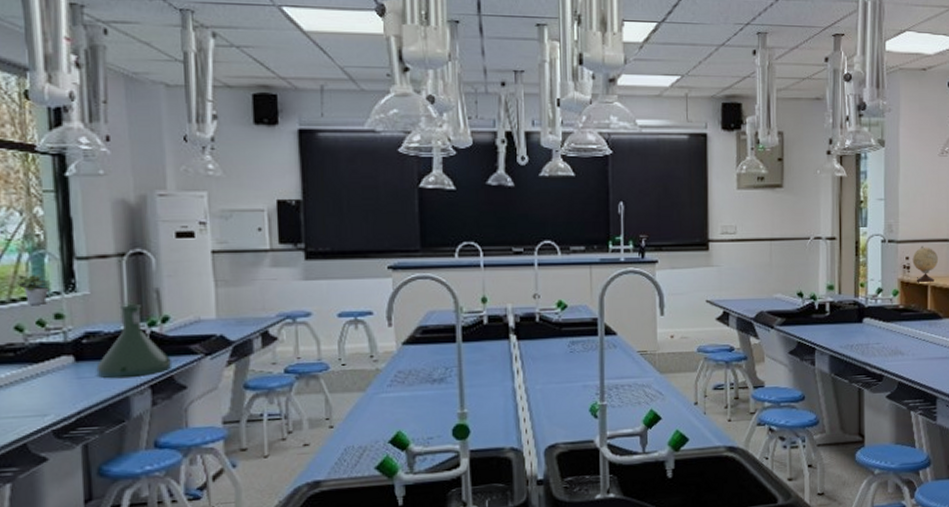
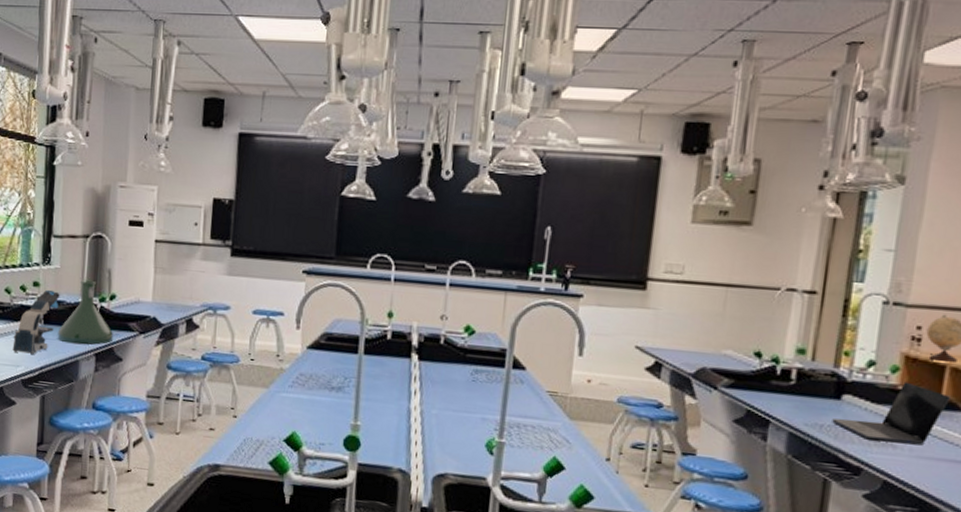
potted plant: present [17,273,50,305] -> none [11,245,33,273]
microscope: none [33,320,95,401] -> present [12,289,60,355]
laptop: none [859,301,933,352] -> present [832,382,950,445]

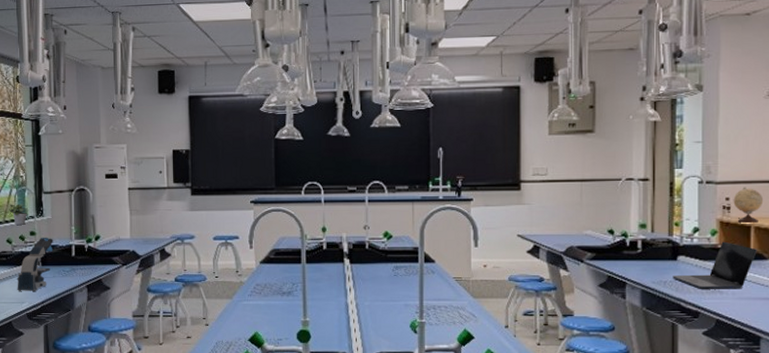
potted plant: none [11,245,33,273] -> present [9,203,28,225]
flask: present [57,280,114,345] -> none [54,227,101,279]

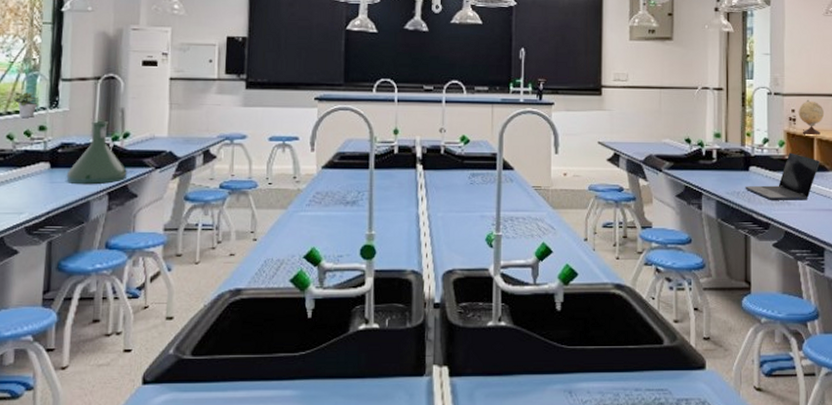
microscope: present [17,237,53,292] -> none [15,132,69,201]
flask: none [54,227,101,279] -> present [66,121,128,185]

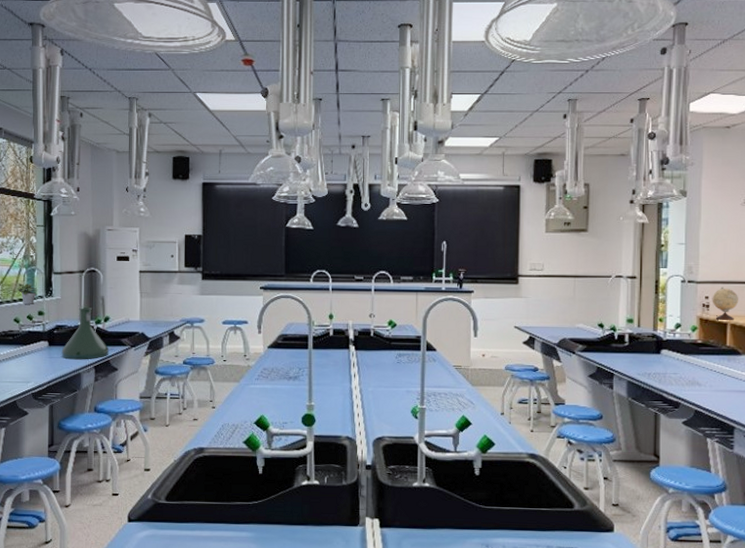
laptop: present [745,152,820,200] -> none [656,337,732,382]

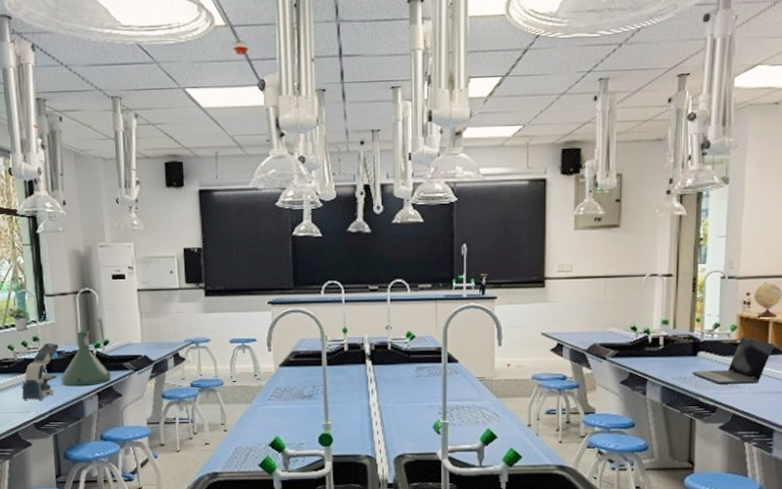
microscope: none [23,317,62,372] -> present [21,342,59,401]
laptop: none [656,337,732,382] -> present [692,336,774,384]

